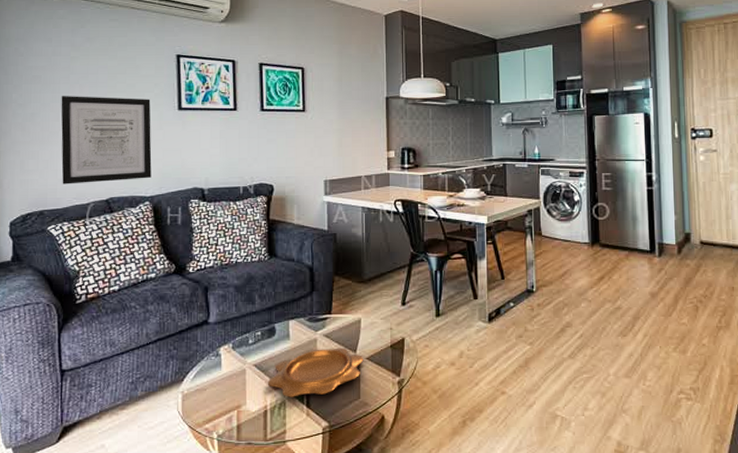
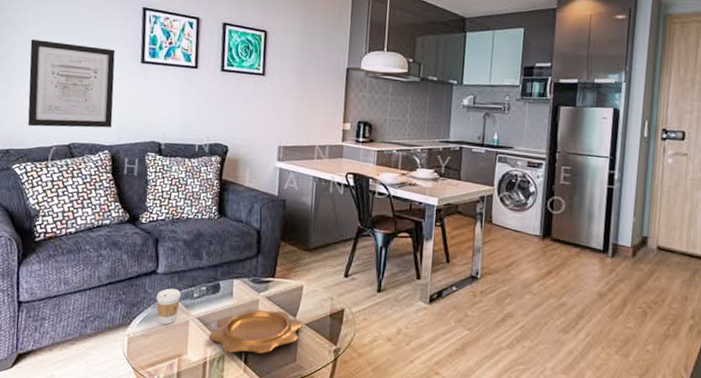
coffee cup: none [209,338,235,376] -> present [156,288,181,325]

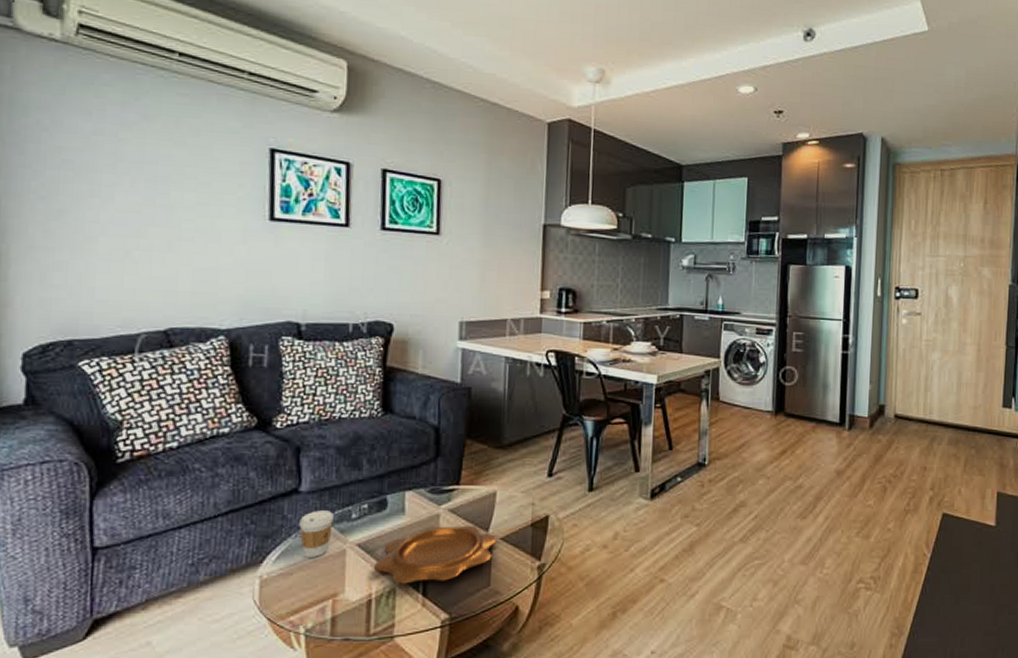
wall art: present [28,39,115,128] -> none [101,190,232,308]

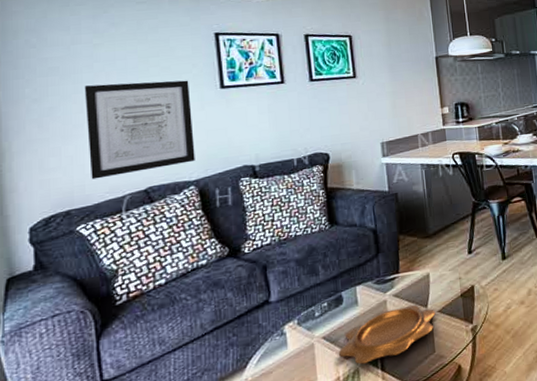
wall art: none [101,190,232,308] -> present [84,80,195,180]
coffee cup: present [299,510,333,557] -> none [273,313,301,356]

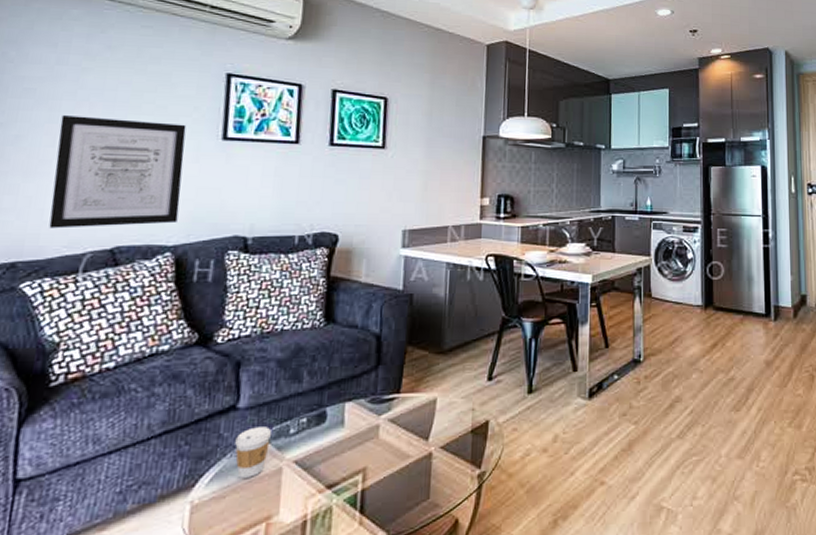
coffee cup: none [273,313,301,356] -> present [235,427,271,478]
decorative bowl: present [338,304,436,365] -> none [310,434,437,502]

